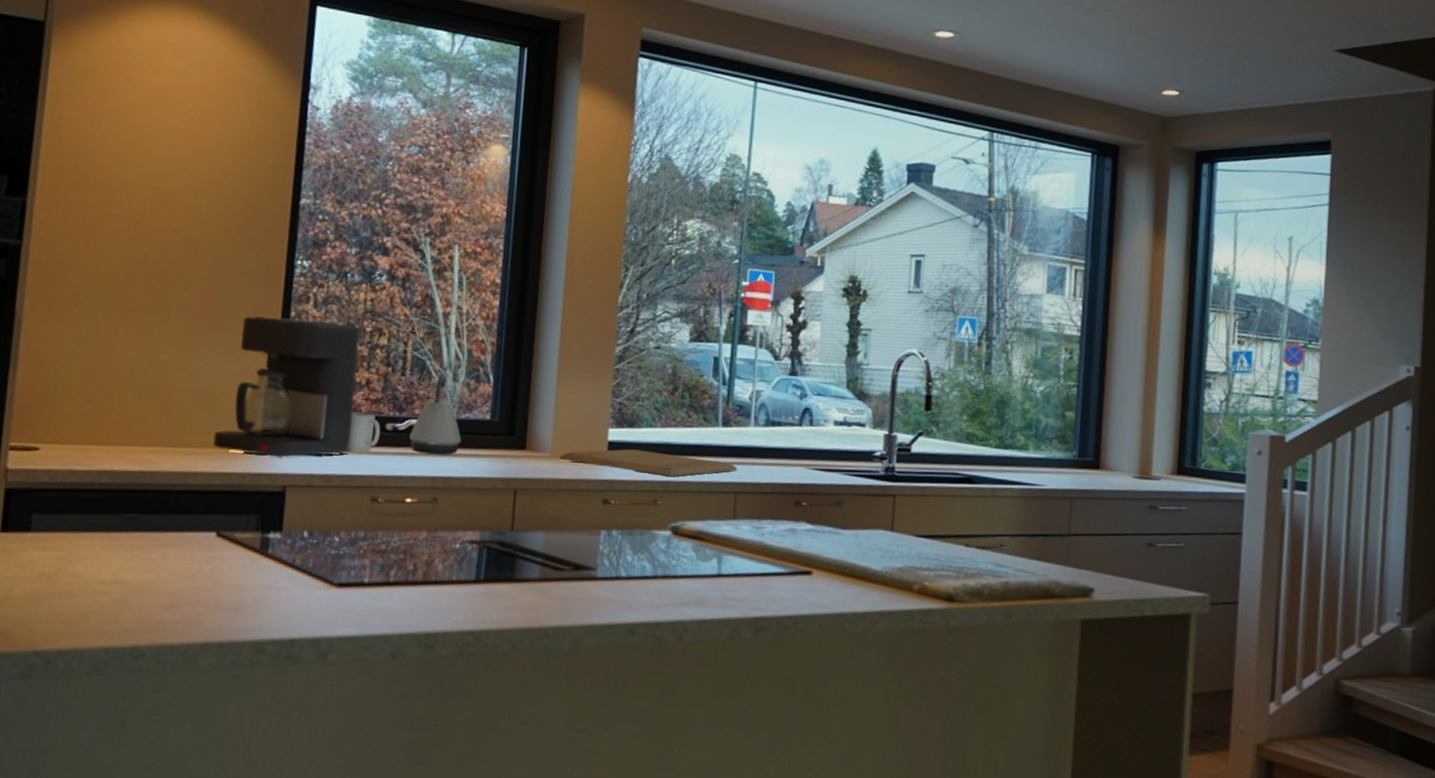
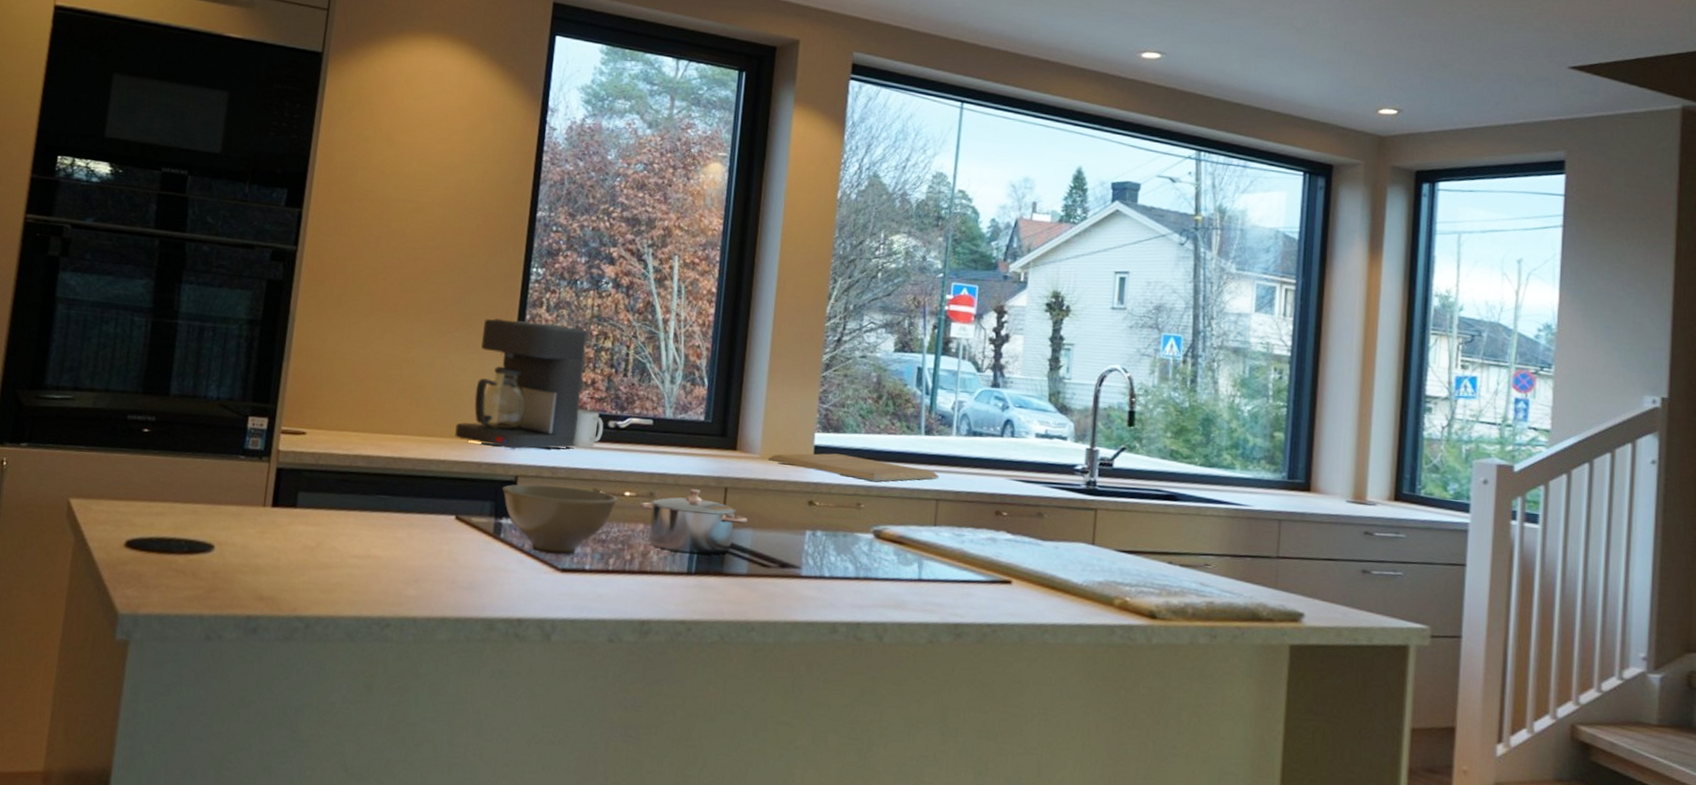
bowl: none [269,494,397,569] -> present [502,484,617,555]
kettle: present [409,374,462,456] -> none [630,376,678,453]
cooking pot: none [422,492,540,561] -> present [639,489,749,555]

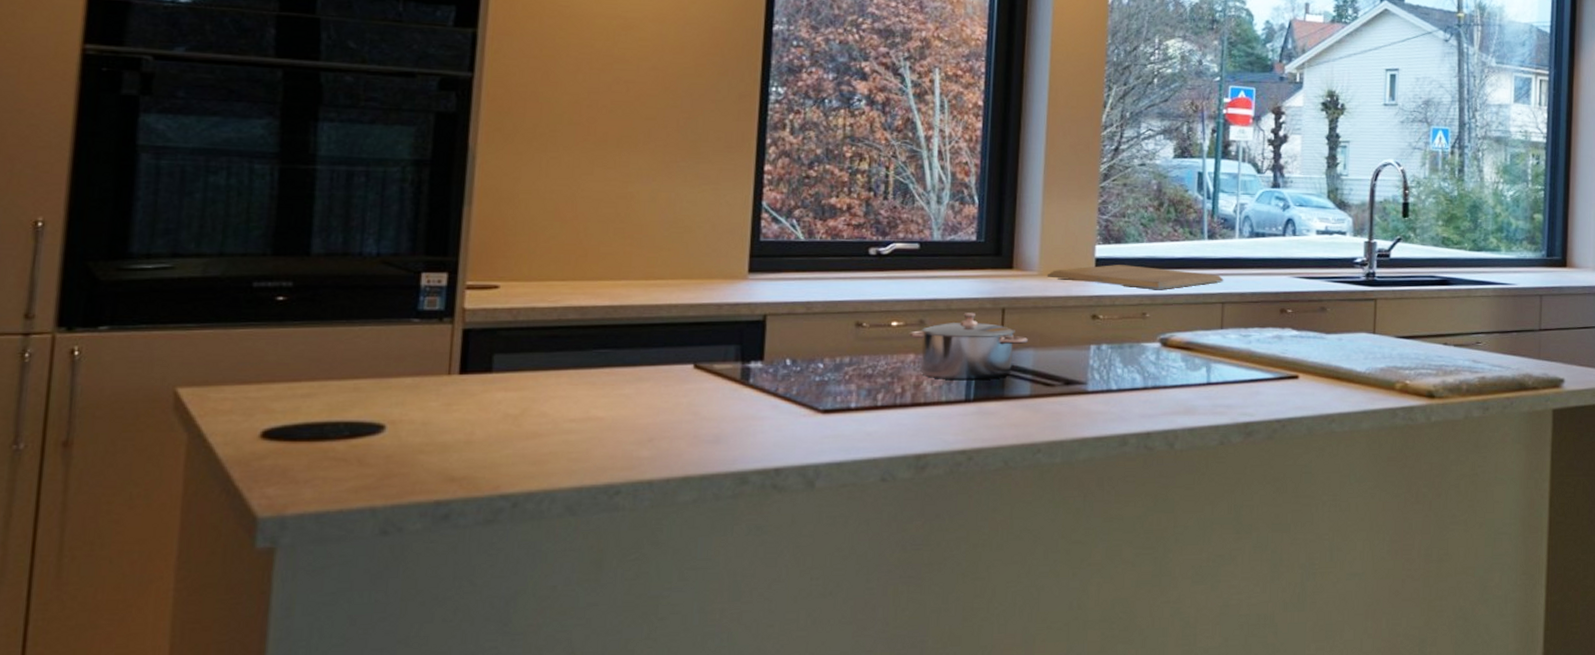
coffee maker: present [455,318,588,451] -> none [688,143,841,288]
bowl: present [502,484,617,555] -> none [749,321,883,396]
mug: present [573,409,604,448] -> none [830,238,864,279]

